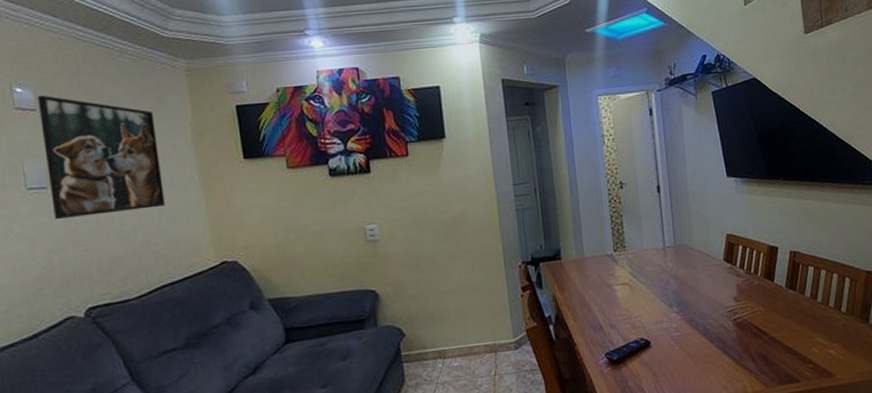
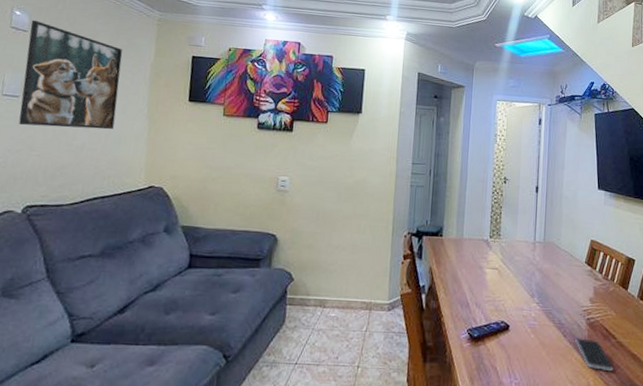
smartphone: none [724,340,769,371] -> present [575,338,614,371]

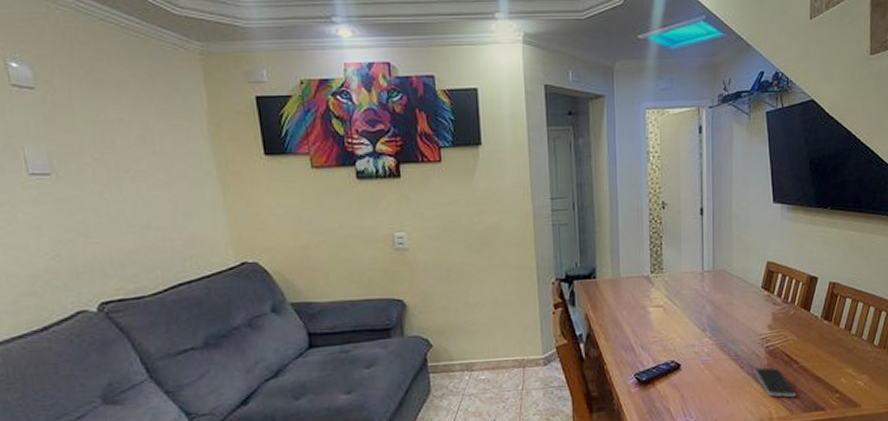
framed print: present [18,19,123,130] -> none [35,71,180,209]

